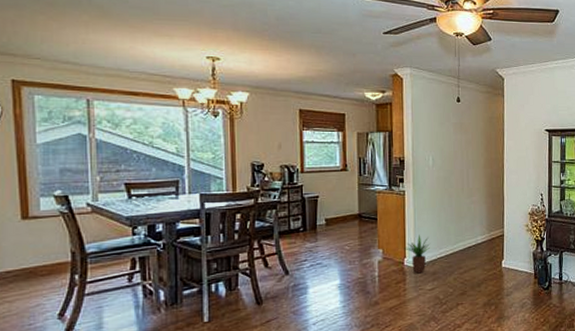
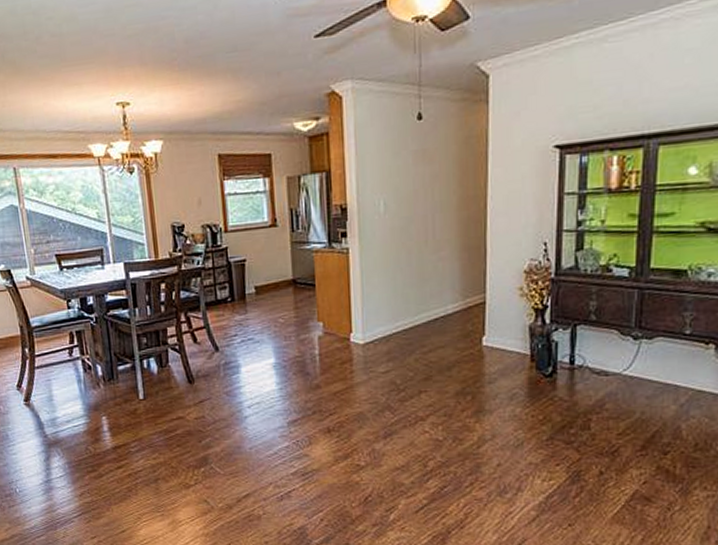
potted plant: present [403,235,430,274] -> none [348,304,383,353]

